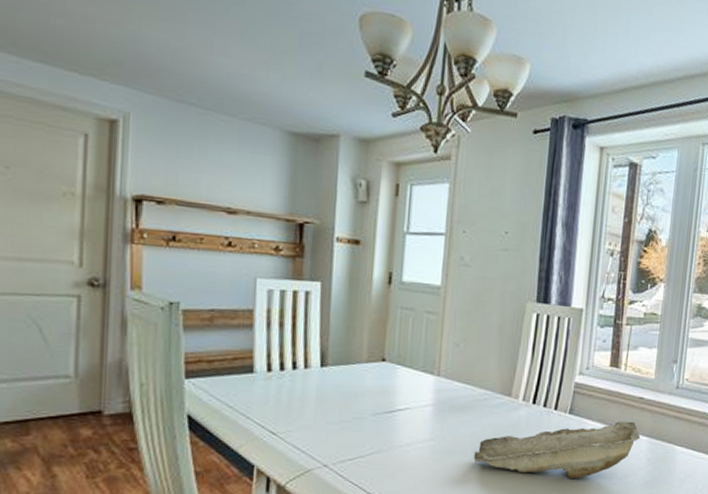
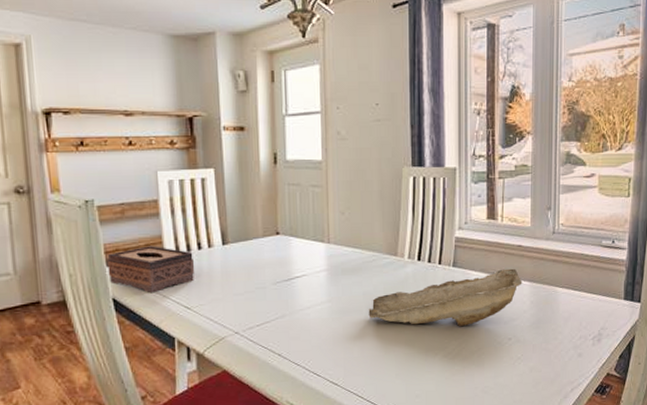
tissue box: none [186,360,287,413] -> present [107,246,195,294]

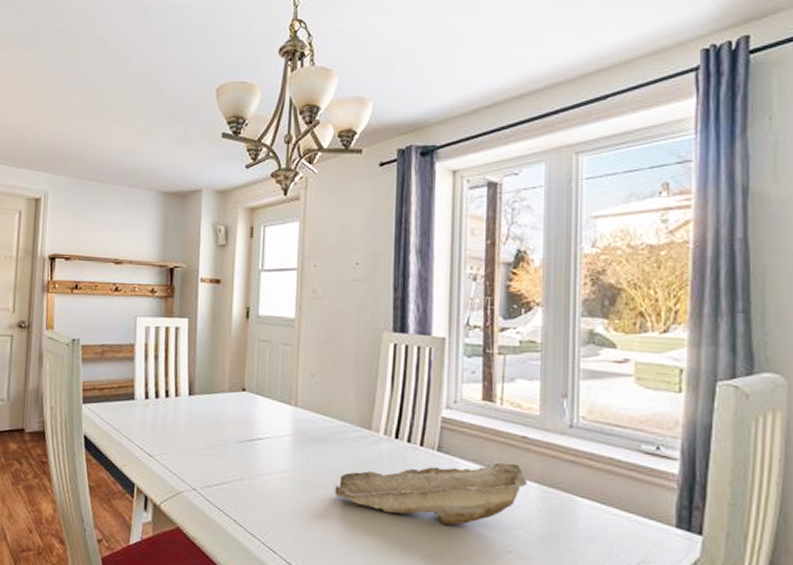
tissue box: present [107,246,195,294] -> none [83,388,161,436]

